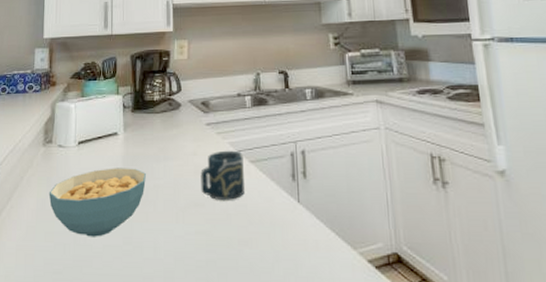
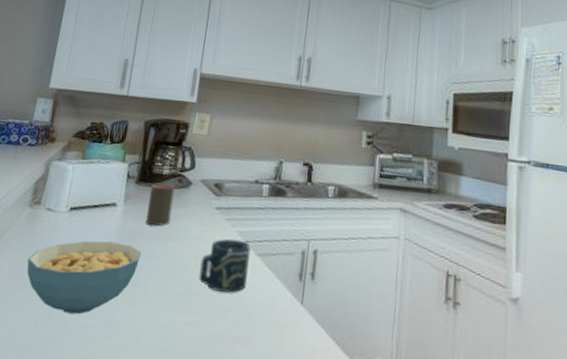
cup: none [145,109,167,149] -> present [146,183,175,226]

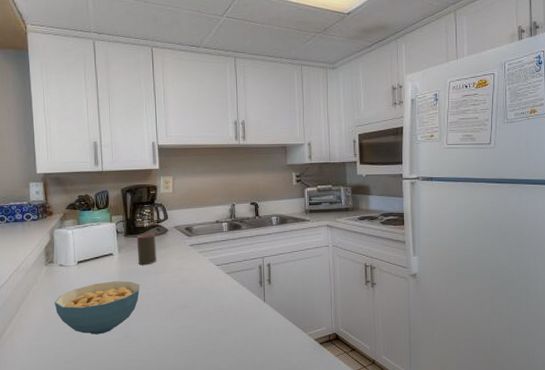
cup: present [198,238,251,293] -> none [186,265,222,303]

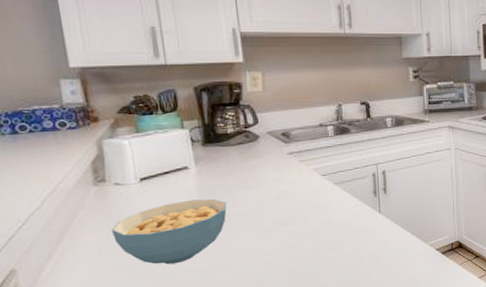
cup: present [136,234,157,265] -> none [218,142,247,180]

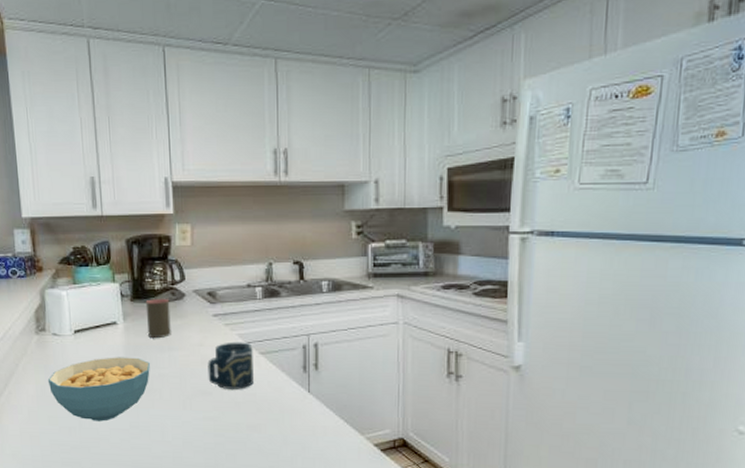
cup: none [218,142,247,180] -> present [145,299,171,339]
cup: none [285,175,330,219] -> present [208,342,253,391]

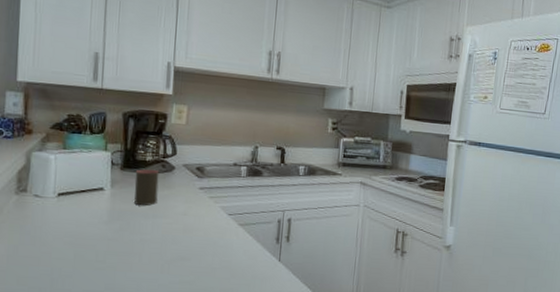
cereal bowl: present [47,357,150,422] -> none [22,221,133,283]
cup: present [208,342,253,391] -> none [188,213,233,257]

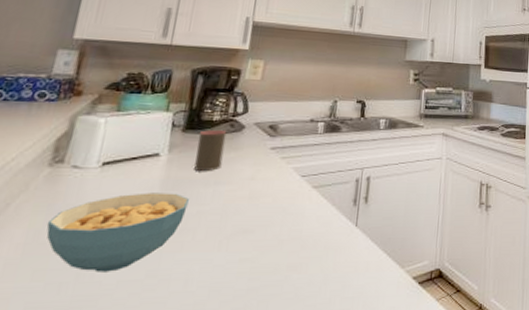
cereal bowl: none [22,221,133,283] -> present [46,193,189,272]

